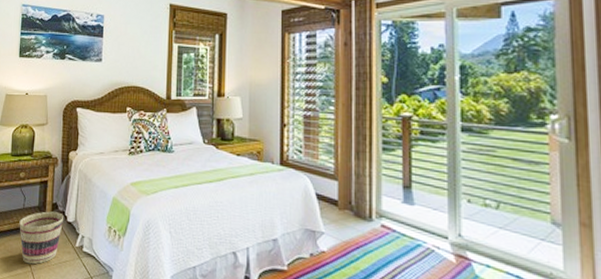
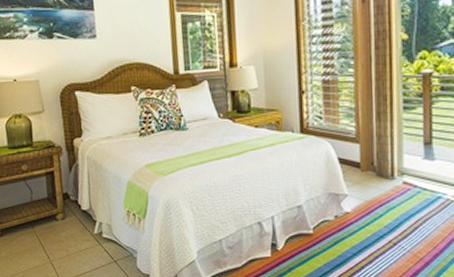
basket: present [19,211,63,265] -> none [29,202,77,256]

